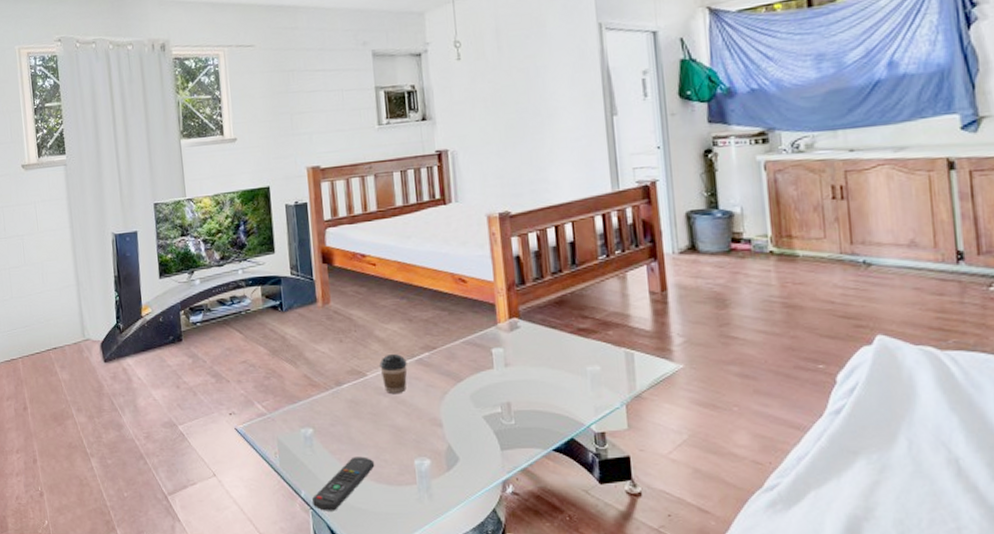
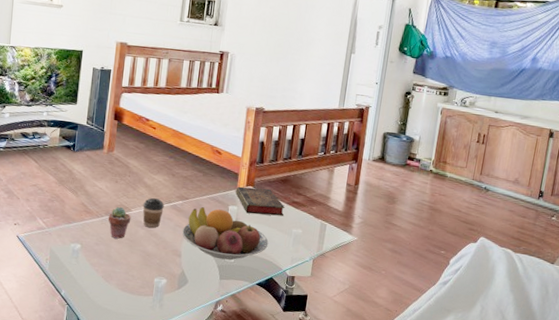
remote control: present [312,456,375,511] -> none [69,270,124,308]
potted succulent: none [339,372,369,414] -> present [108,206,132,239]
fruit bowl: none [437,355,557,422] -> present [182,207,269,260]
book: none [496,317,571,355] -> present [235,186,286,217]

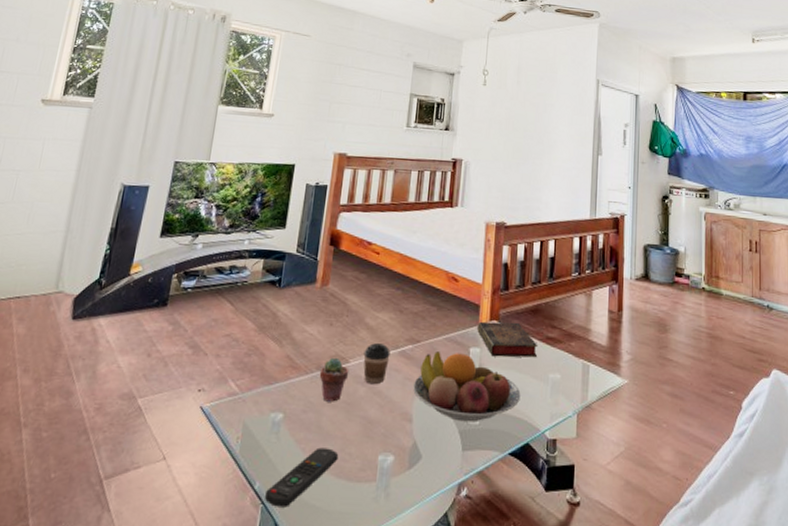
remote control: none [69,270,124,308] -> present [265,447,339,508]

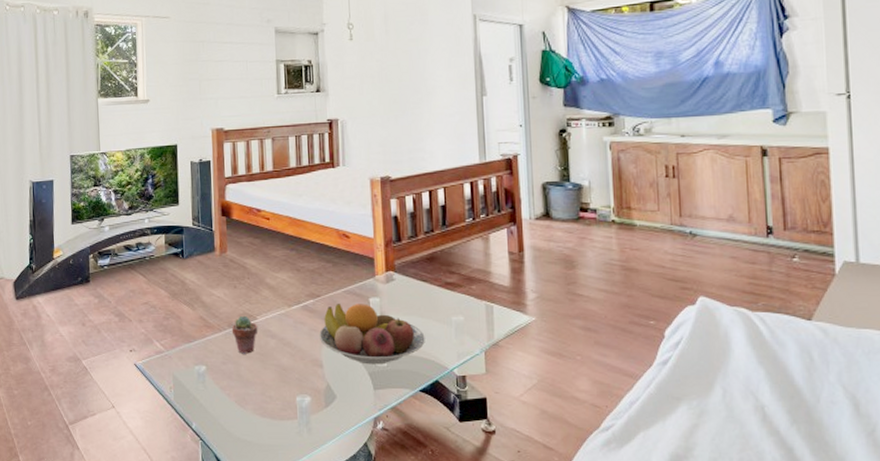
remote control: present [265,447,339,508] -> none [202,393,261,442]
coffee cup: present [363,343,390,385] -> none [269,300,294,337]
book: present [477,321,538,358] -> none [374,271,438,305]

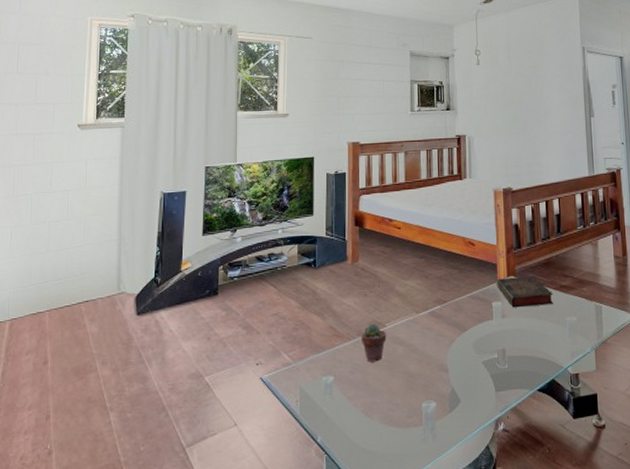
fruit bowl: present [320,304,425,365] -> none [446,308,543,367]
book: none [374,271,438,305] -> present [497,275,554,308]

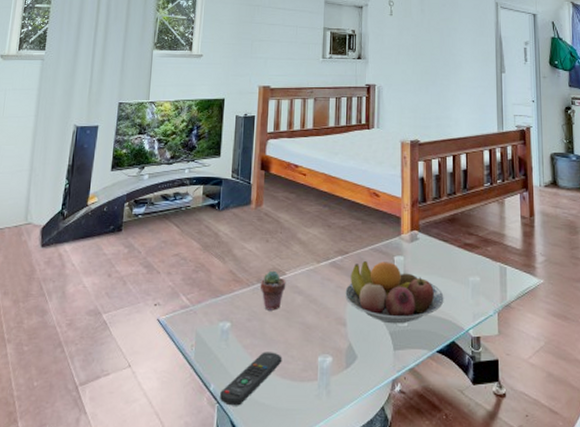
remote control: none [328,401,387,456] -> present [220,352,282,406]
fruit bowl: none [446,308,543,367] -> present [345,261,444,324]
book: present [497,275,554,308] -> none [400,231,458,264]

